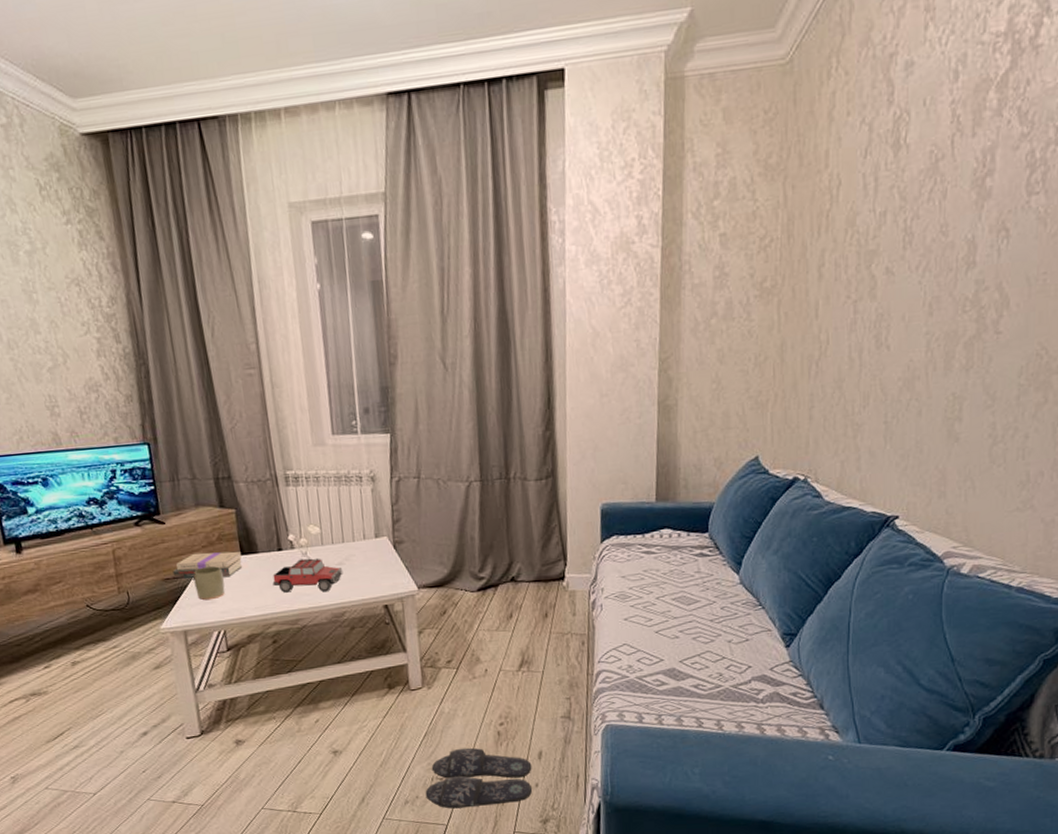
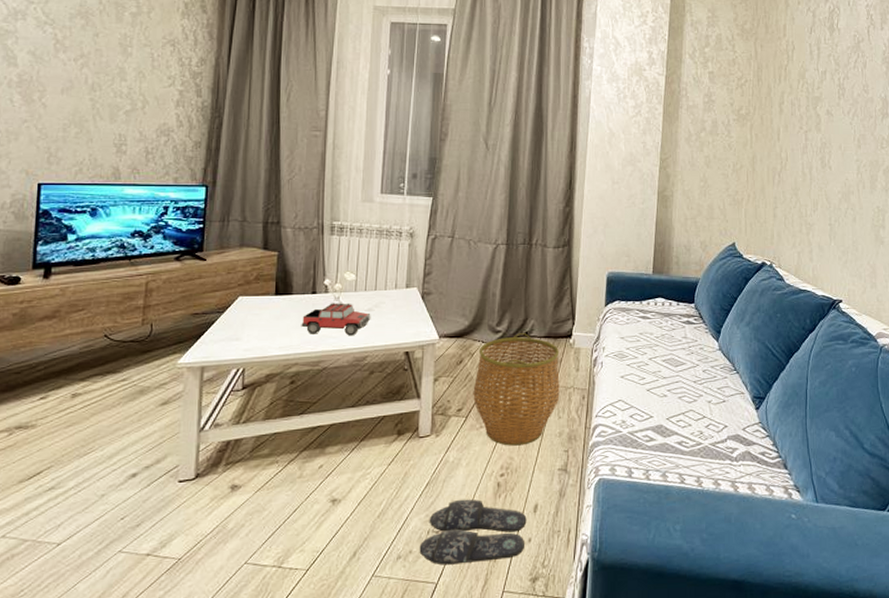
books: present [172,551,242,580] -> none [203,290,275,316]
mug: present [193,566,225,600] -> none [223,304,254,336]
basket: none [461,577,557,696] -> present [473,332,560,446]

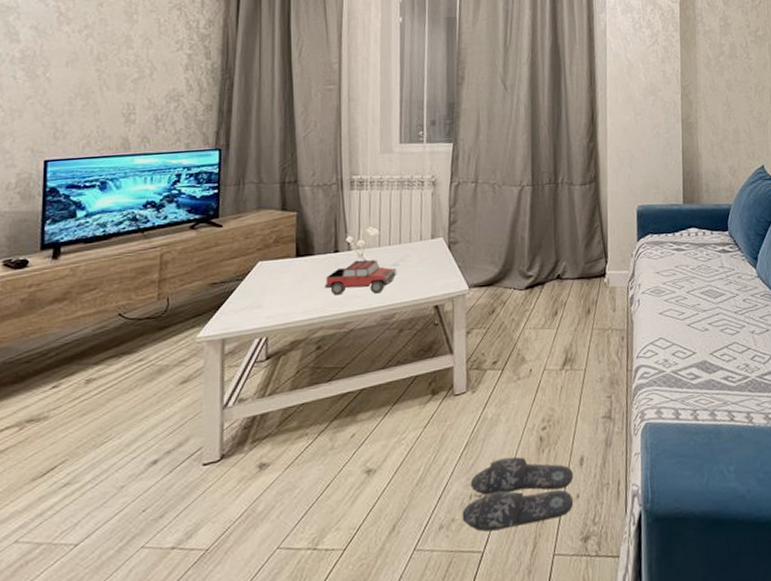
basket: present [473,332,560,446] -> none [507,275,598,397]

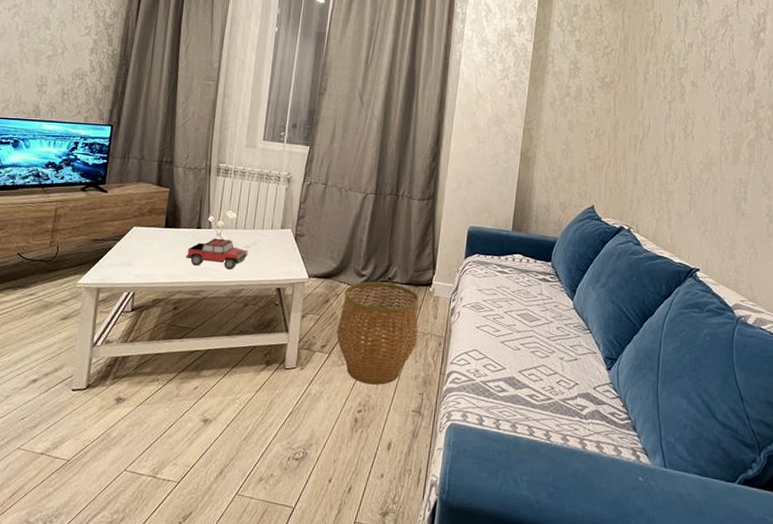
slippers: present [462,457,573,532] -> none [279,430,381,492]
basket: none [507,275,598,397] -> present [336,277,420,385]

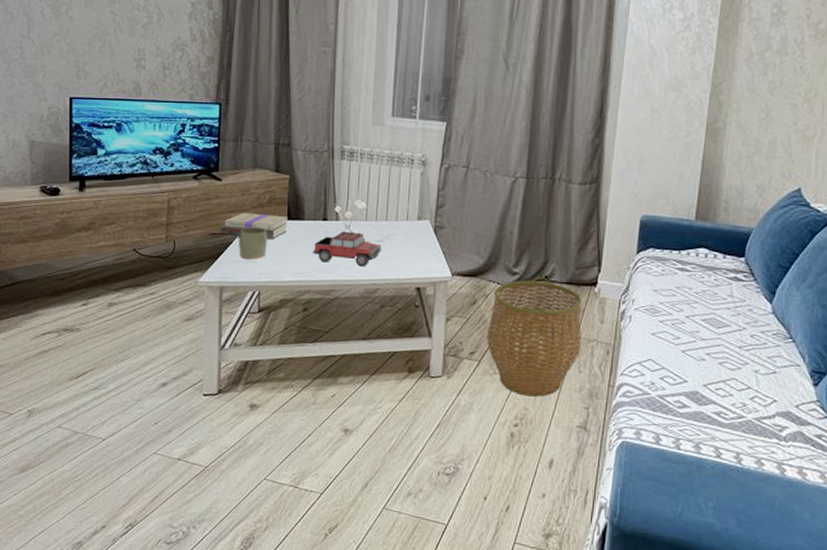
books: none [102,221,165,246] -> present [220,212,287,240]
mug: none [118,234,146,263] -> present [239,227,268,259]

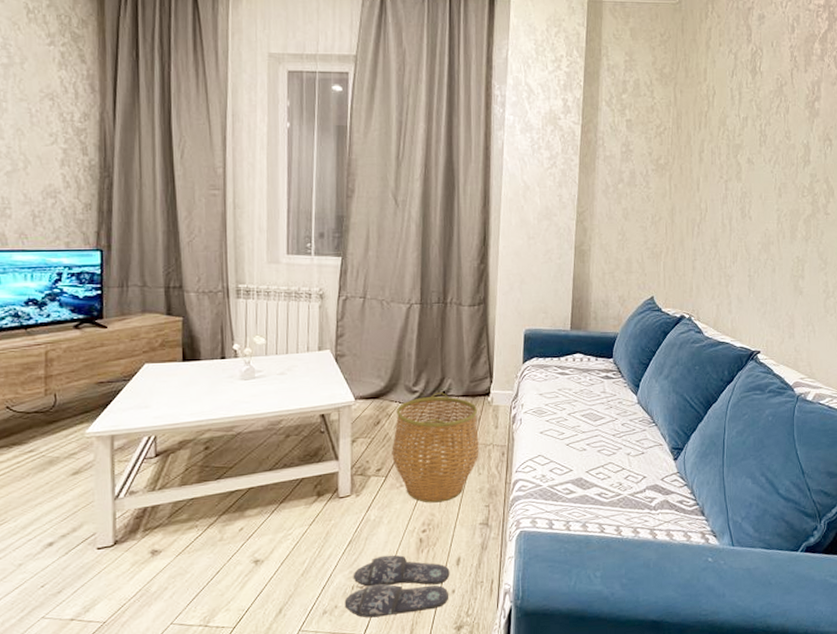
books: present [220,212,287,240] -> none [108,357,183,384]
mug: present [239,227,268,259] -> none [130,371,162,404]
toy car: present [313,231,382,267] -> none [212,367,284,401]
slippers: none [429,444,541,510] -> present [344,555,450,618]

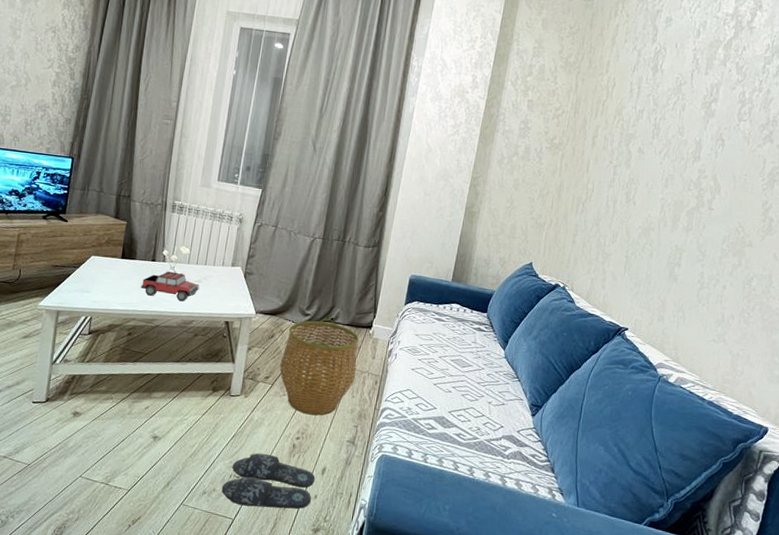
toy car: none [212,367,284,401] -> present [140,271,200,302]

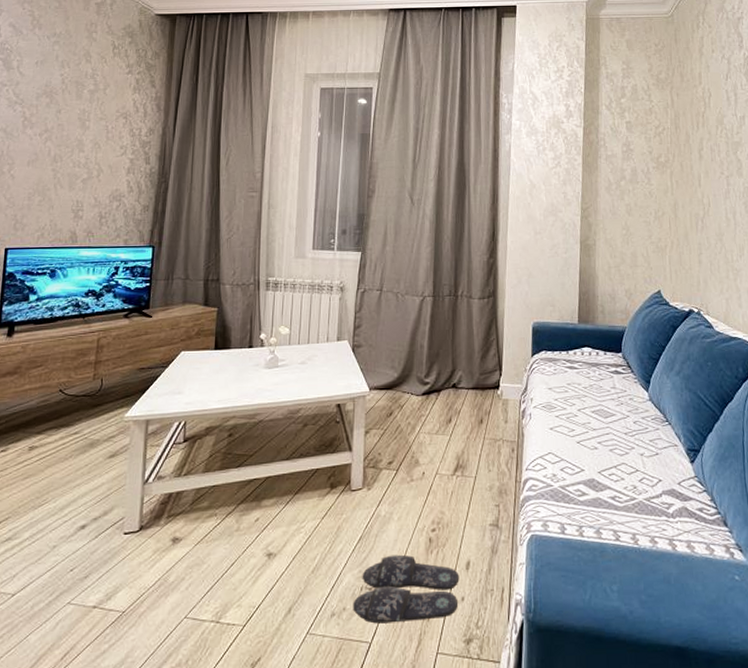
toy car: present [140,271,200,302] -> none [238,356,304,389]
basket: present [279,318,360,416] -> none [403,384,489,500]

